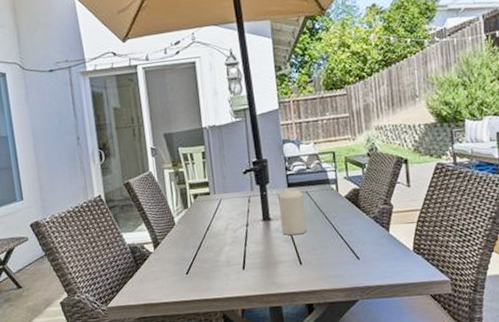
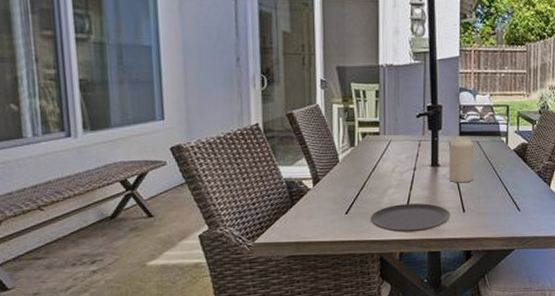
plate: none [209,258,288,289] -> present [370,203,450,233]

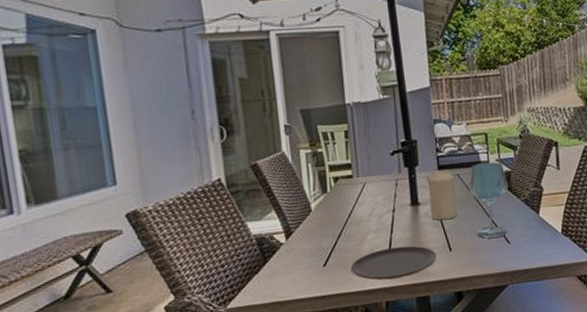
wine glass: none [487,133,524,205] -> present [469,162,508,239]

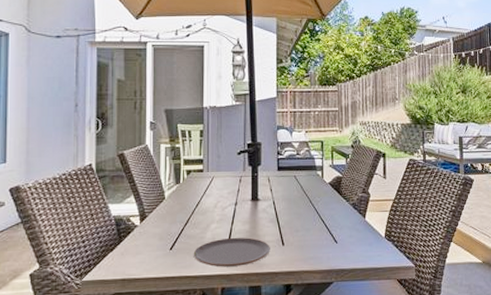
candle: present [428,170,458,221] -> none [268,171,292,217]
wine glass: present [469,162,508,239] -> none [304,167,339,237]

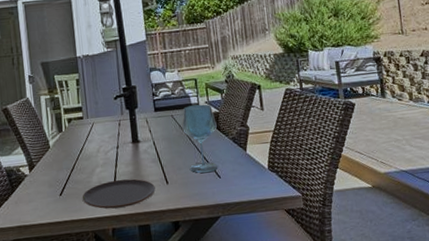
wine glass: none [304,167,339,237] -> present [182,104,218,174]

